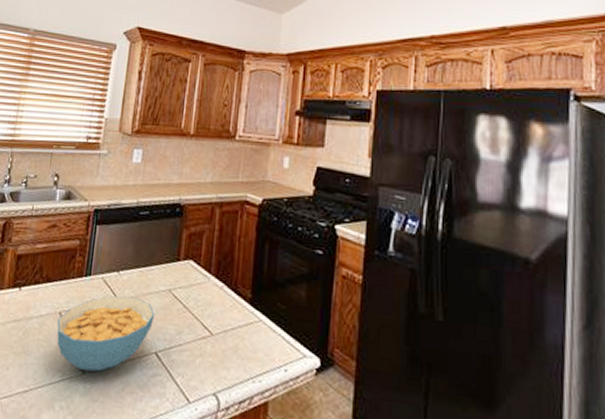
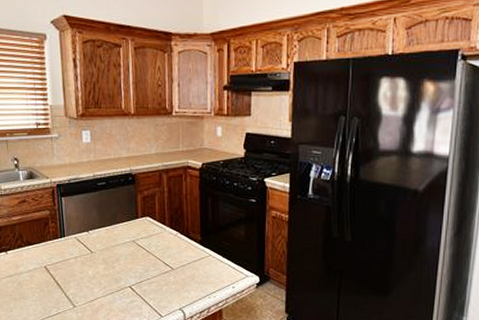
cereal bowl: present [57,295,155,372] -> none [44,249,125,305]

